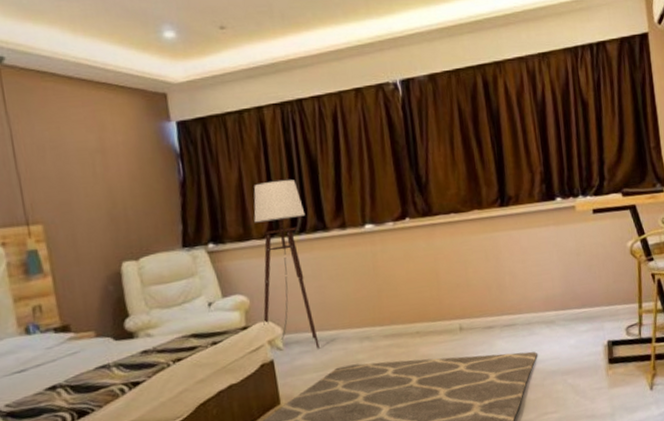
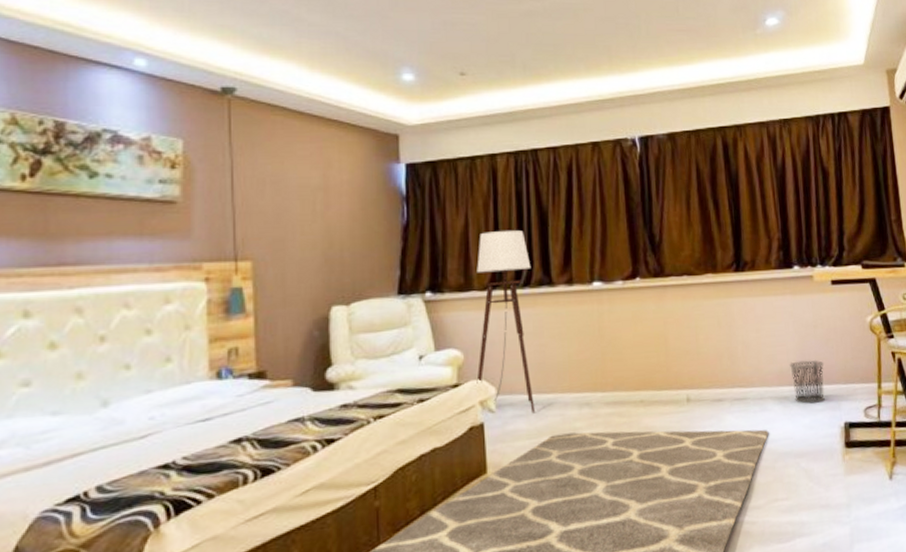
waste bin: none [554,285,589,327] -> present [789,359,825,404]

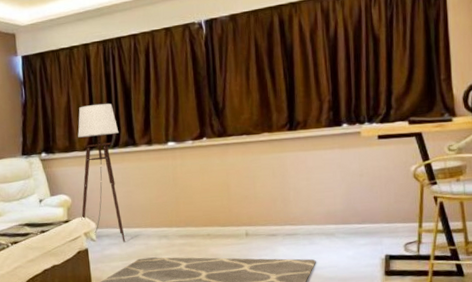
waste bin: present [789,359,825,404] -> none [335,203,369,240]

